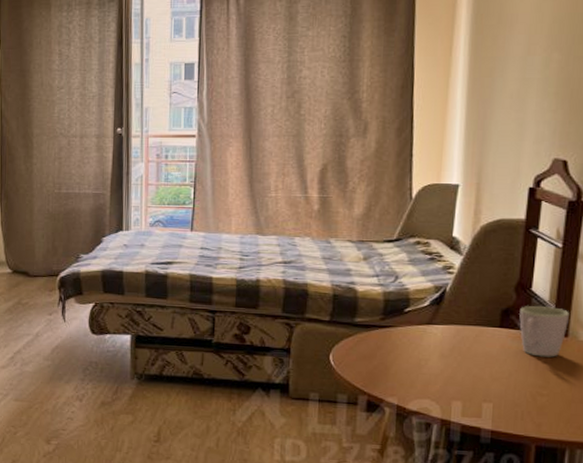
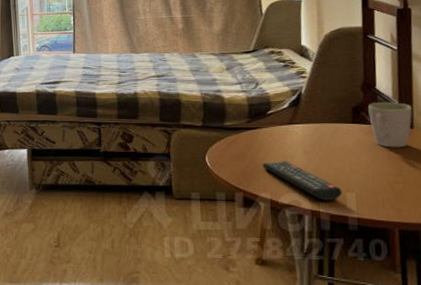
remote control: none [392,364,478,411] -> present [262,161,342,201]

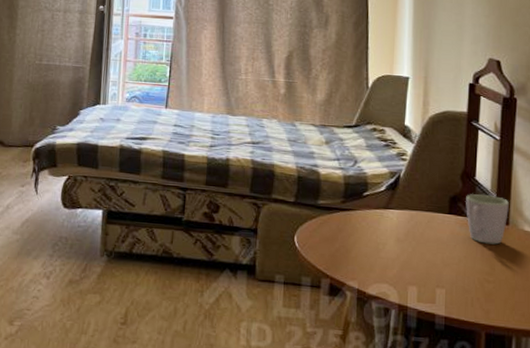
remote control: present [262,161,342,201] -> none [353,247,432,296]

